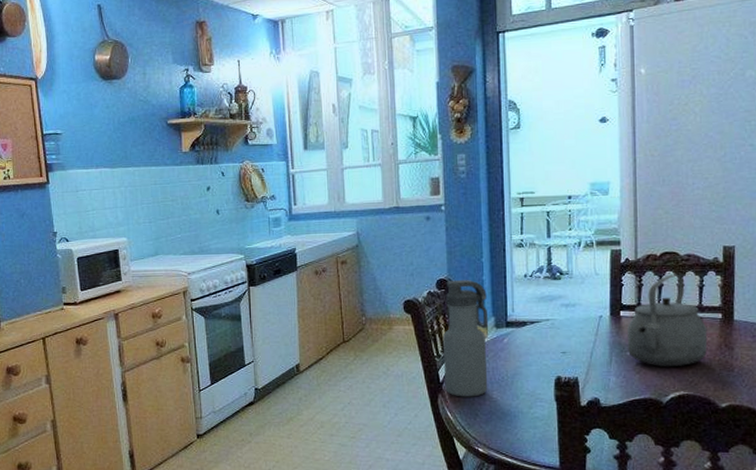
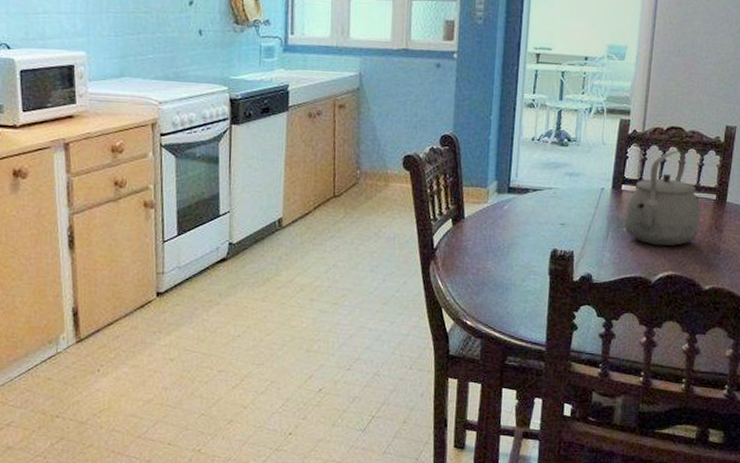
water bottle: present [442,279,488,397] -> none [438,137,492,266]

